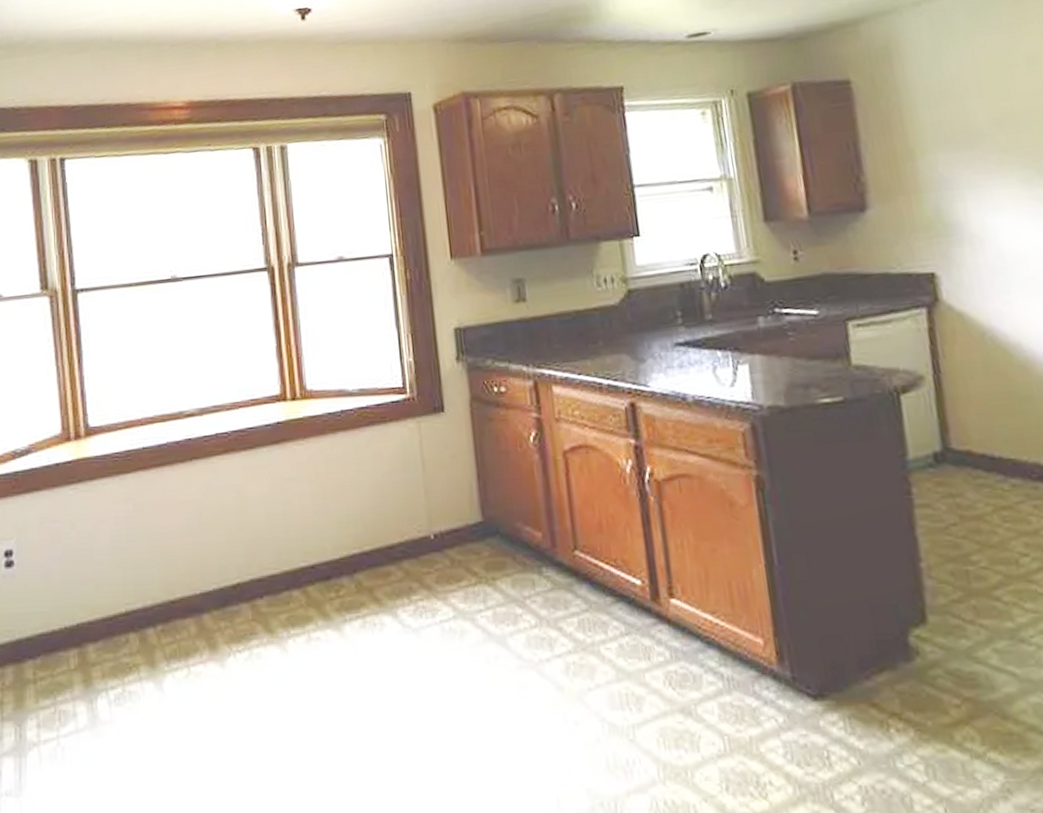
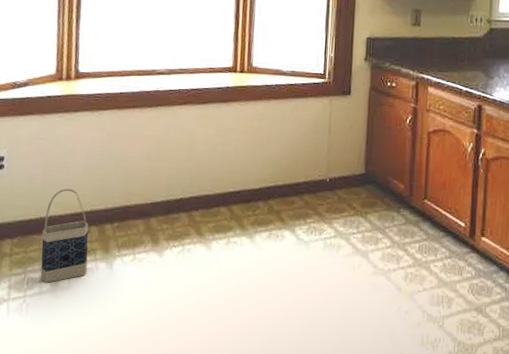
bag: none [69,584,131,716] -> present [40,188,89,283]

